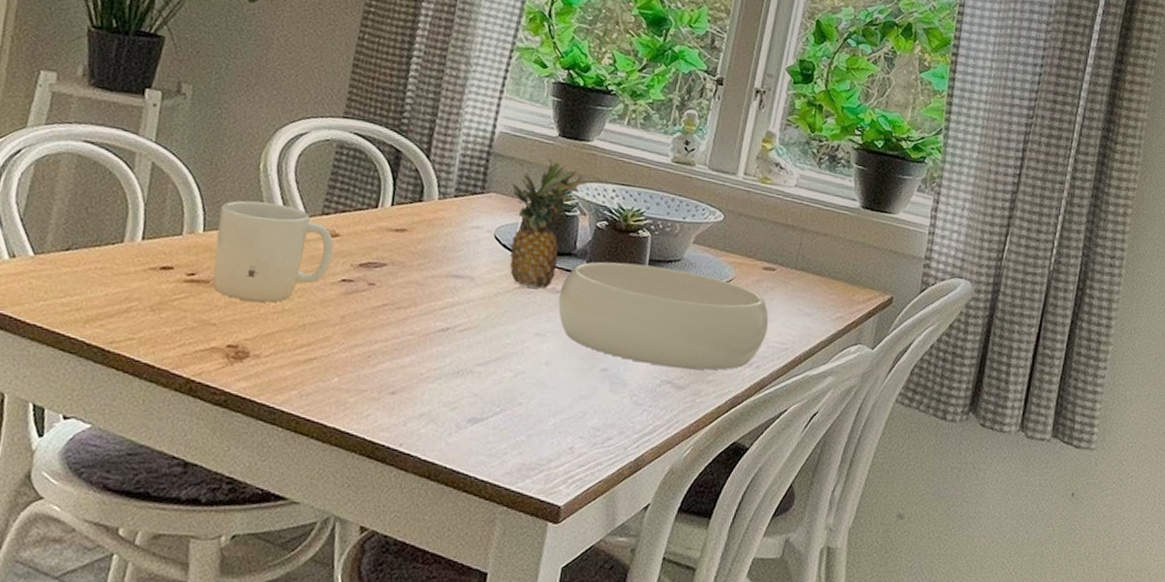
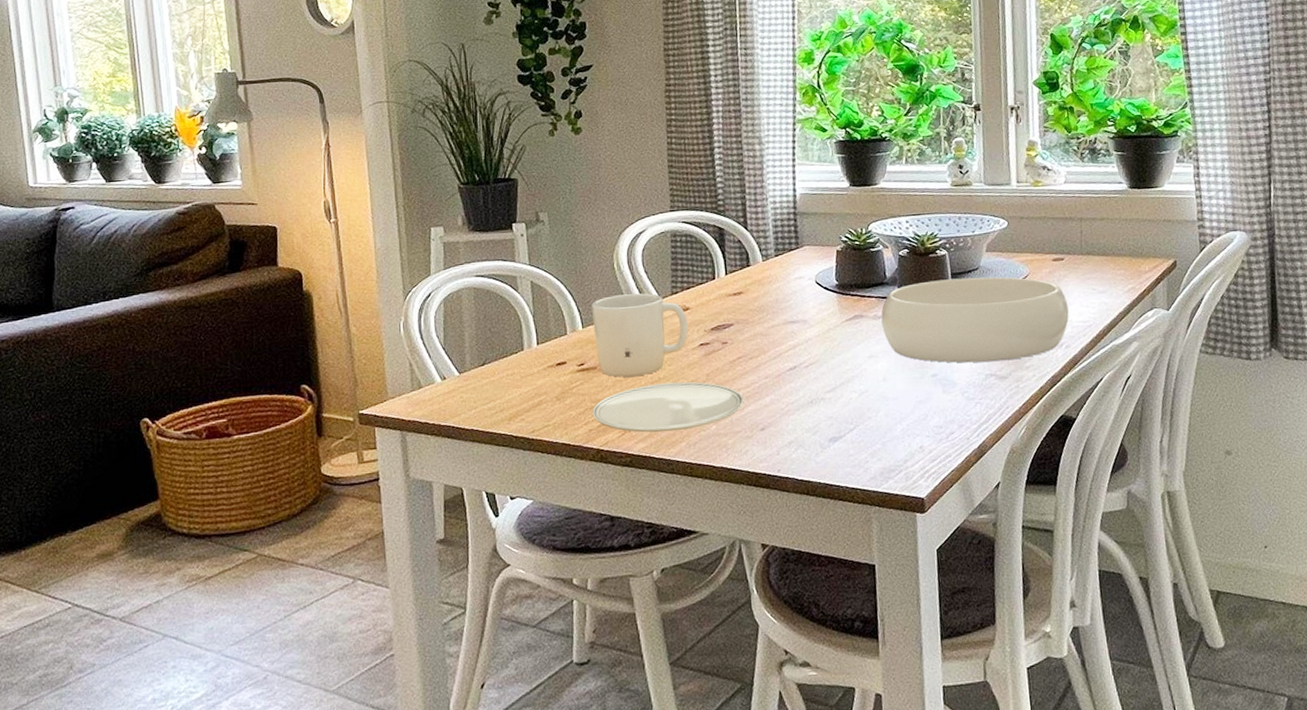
plate: none [191,314,379,377] -> present [592,381,744,433]
fruit: present [509,158,588,289] -> none [819,206,884,320]

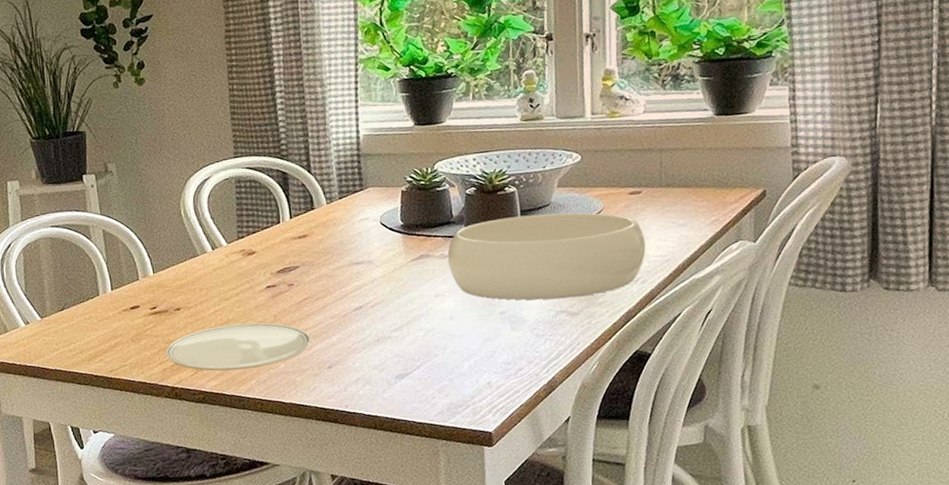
mug: present [592,293,689,378] -> none [161,238,255,320]

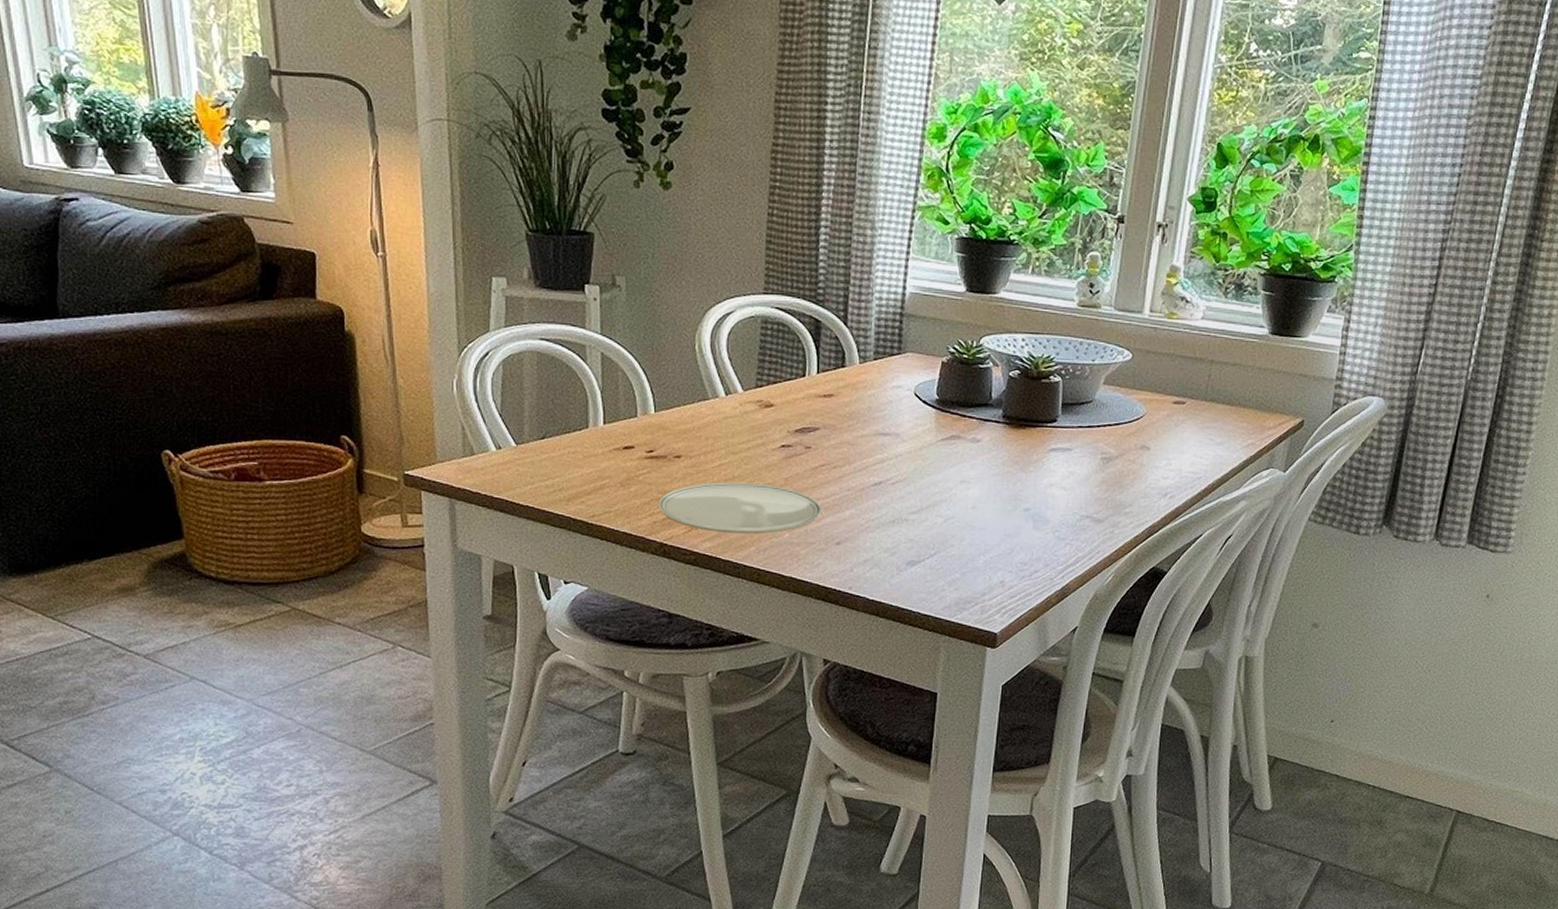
bowl: present [447,212,646,300] -> none [979,408,1181,504]

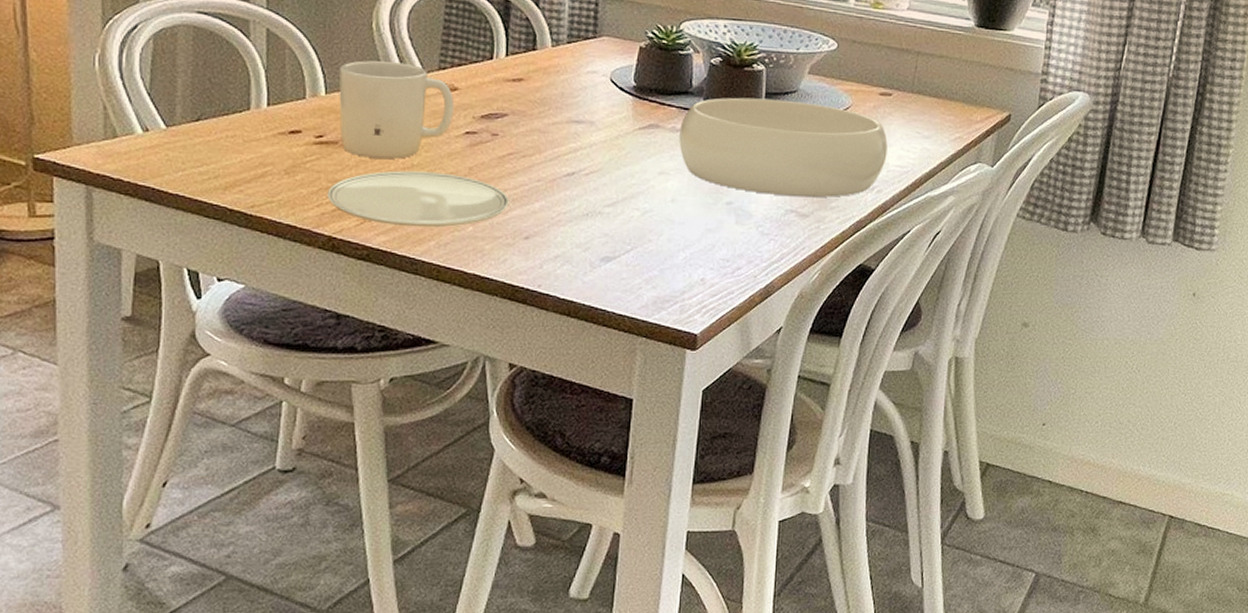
mug: none [667,380,771,472] -> present [339,60,455,160]
bowl: none [979,408,1181,504] -> present [679,97,888,198]

